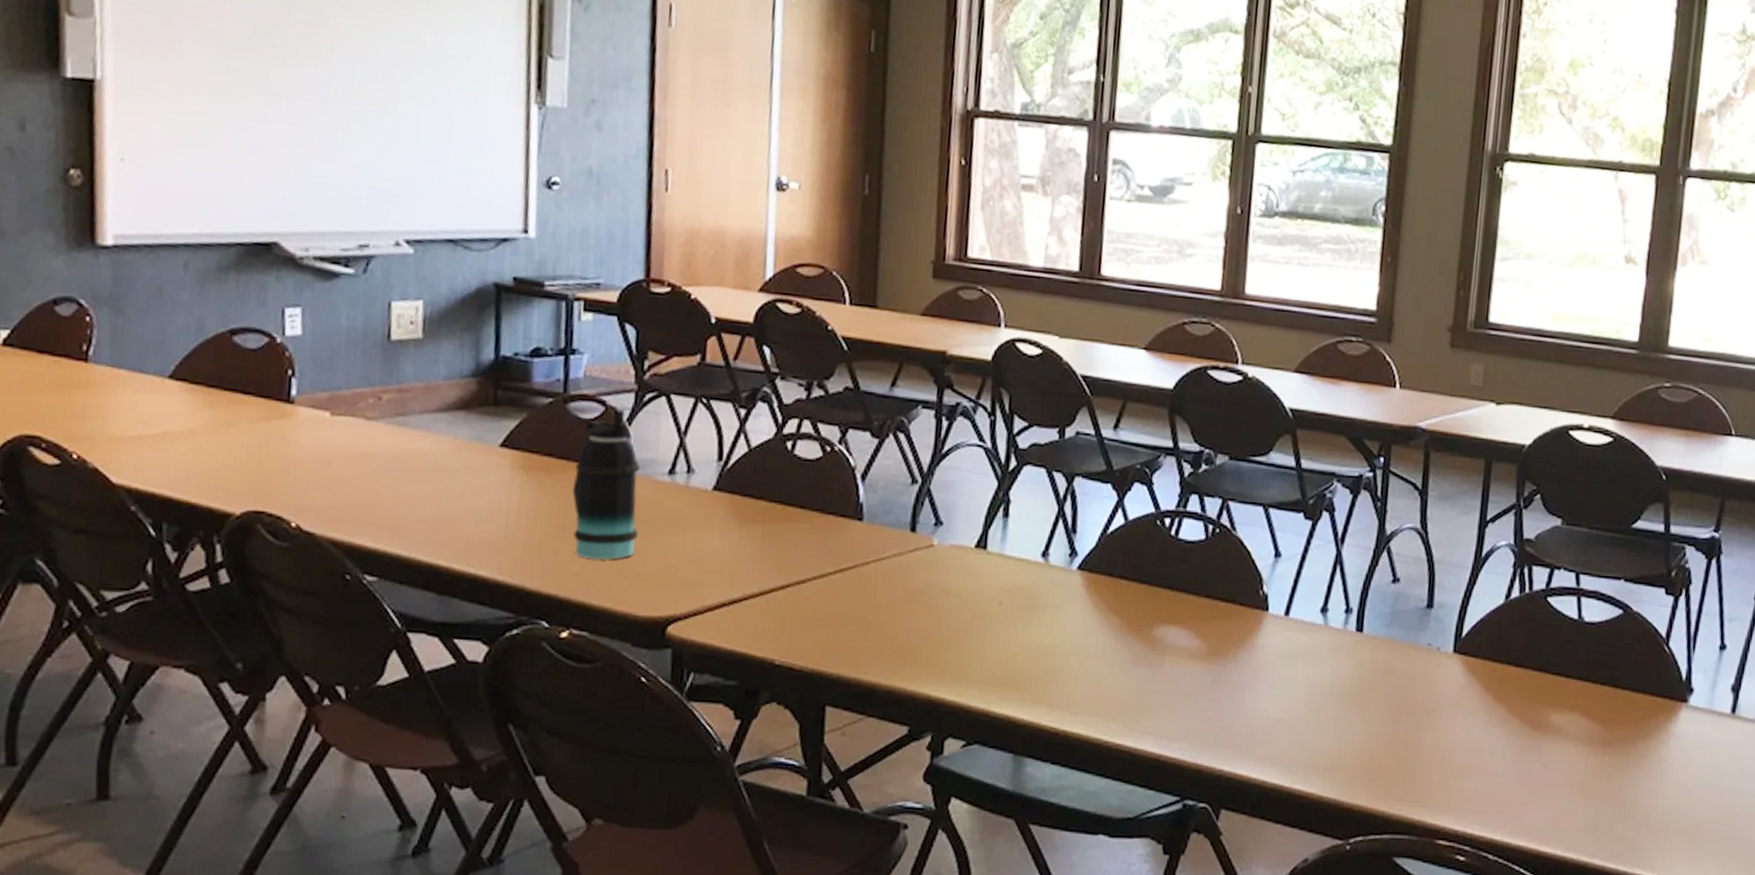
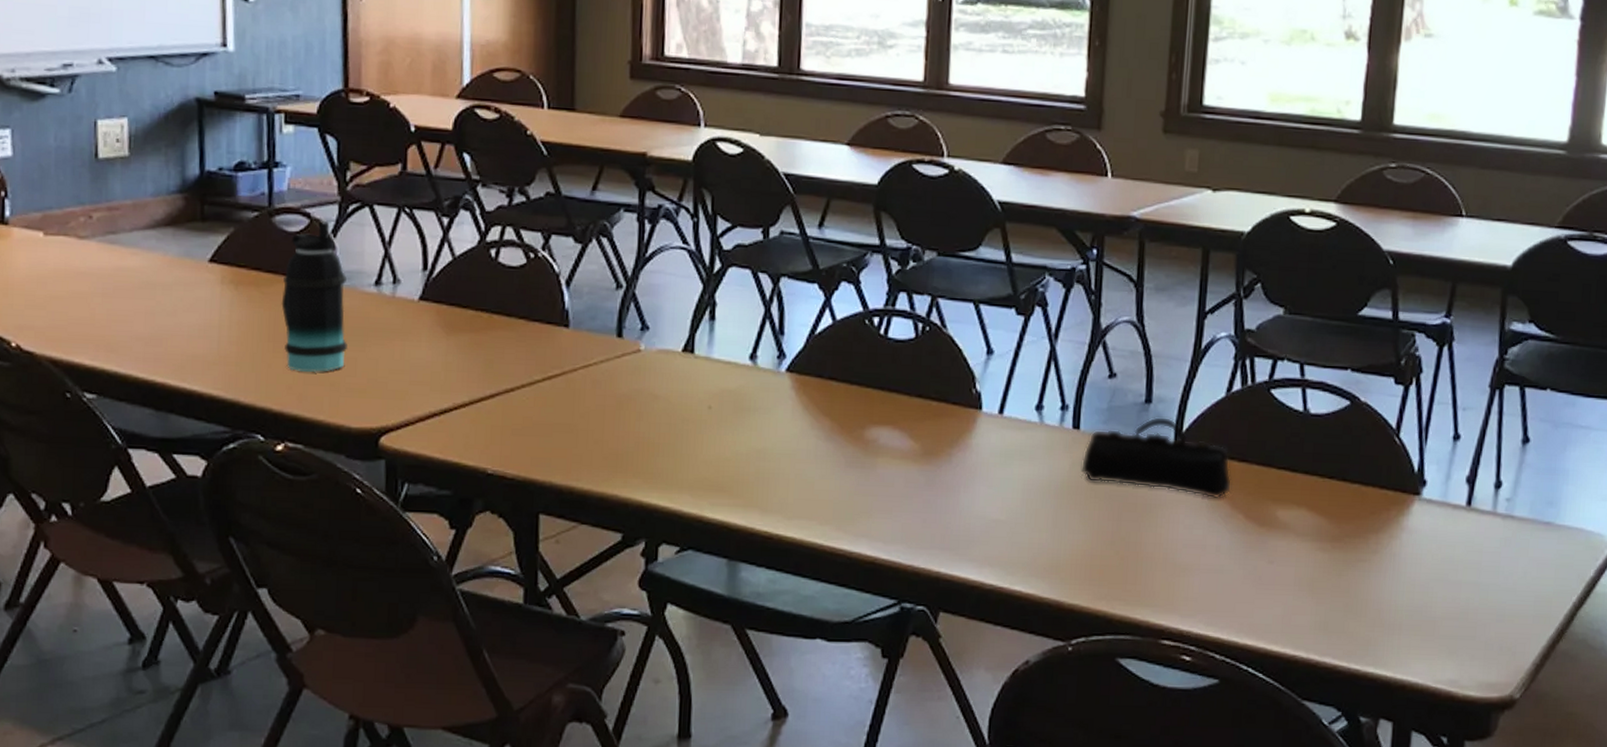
pencil case: none [1362,621,1509,703] -> present [1080,416,1232,499]

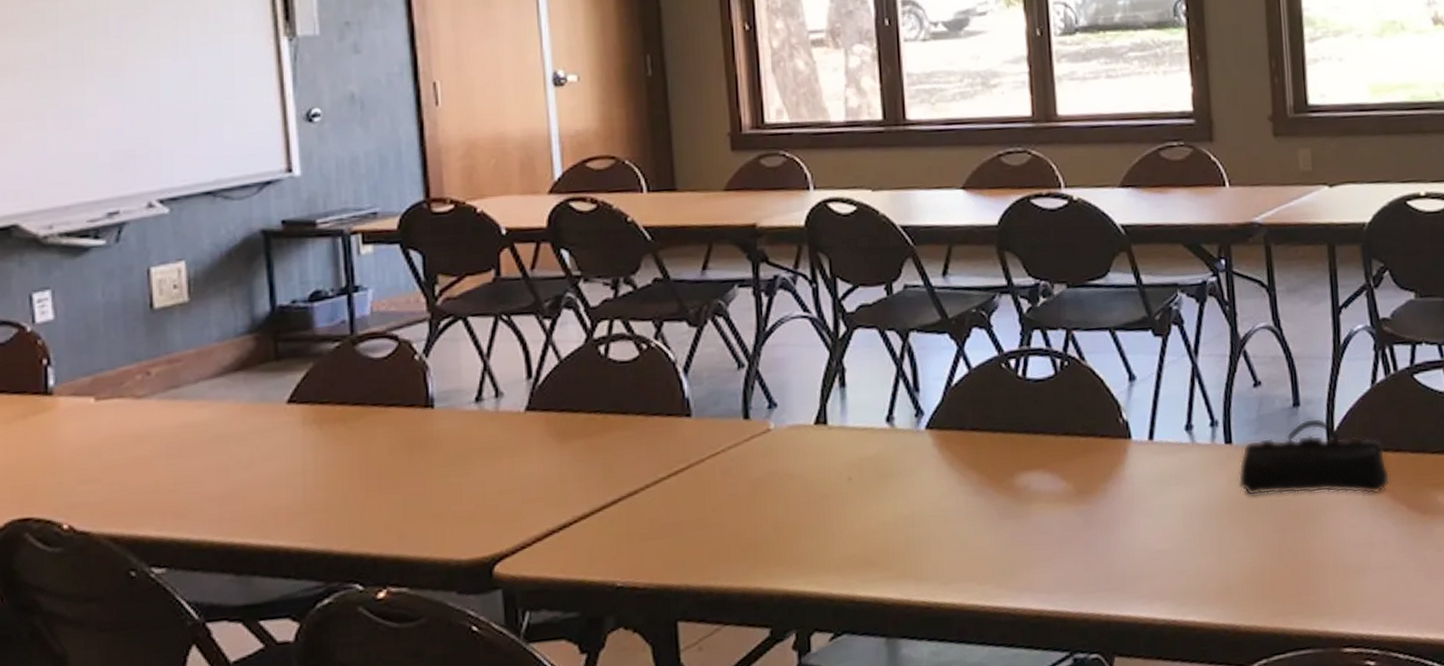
bottle: present [281,220,347,373] -> none [372,340,450,508]

